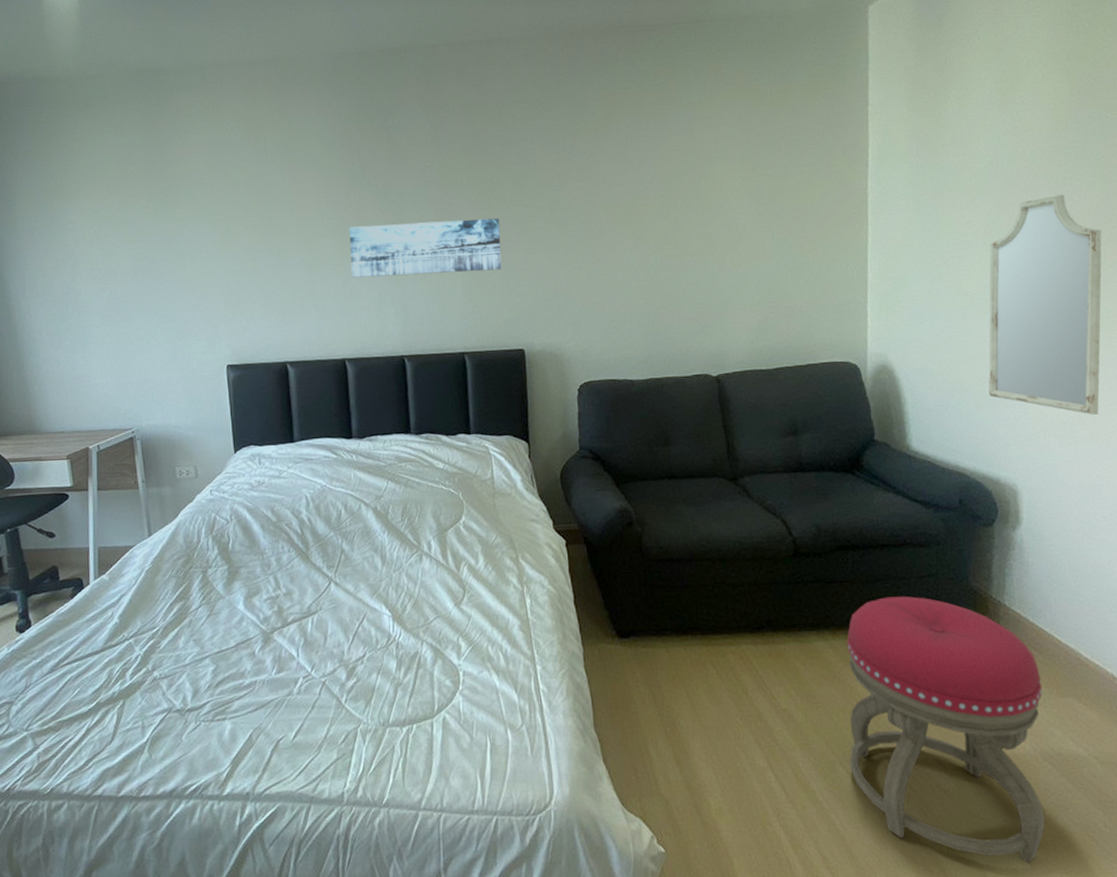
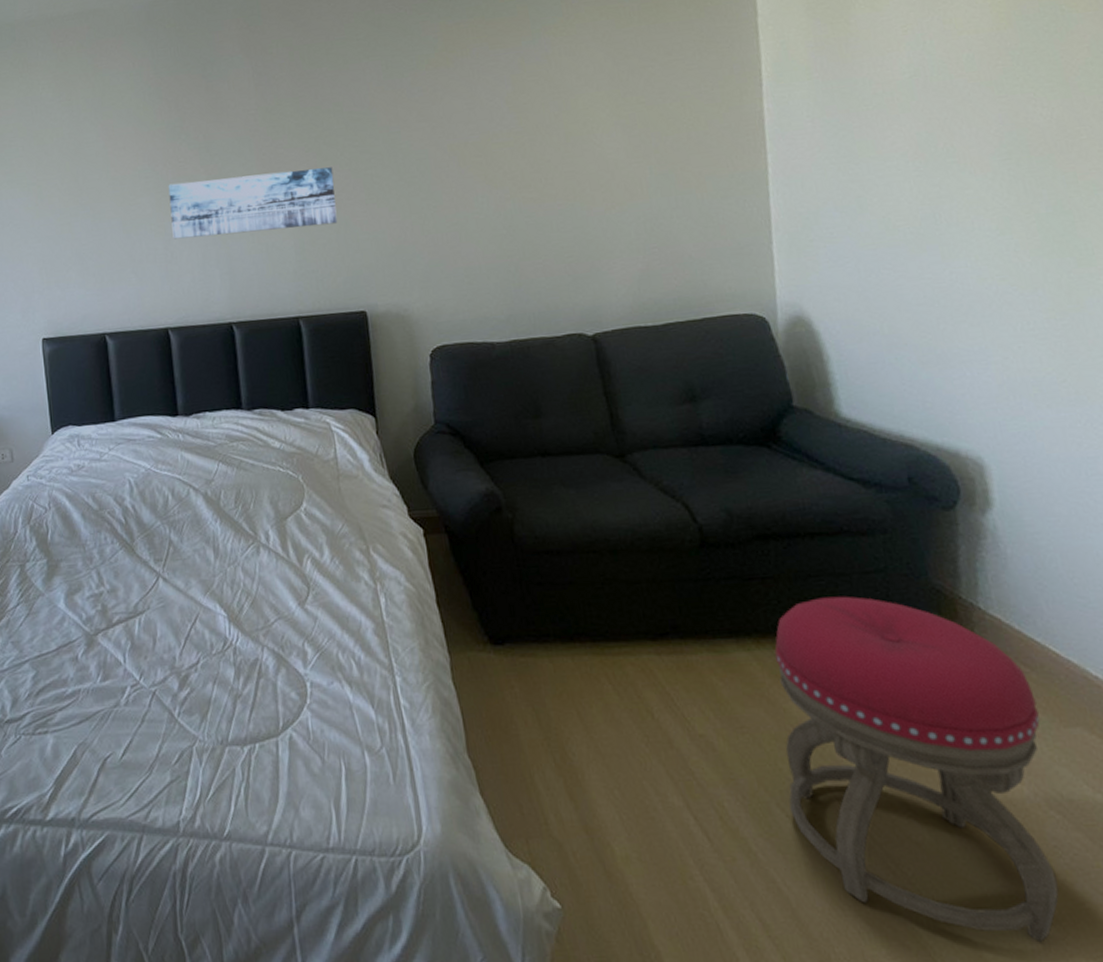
home mirror: present [988,194,1102,415] -> none [923,105,1085,370]

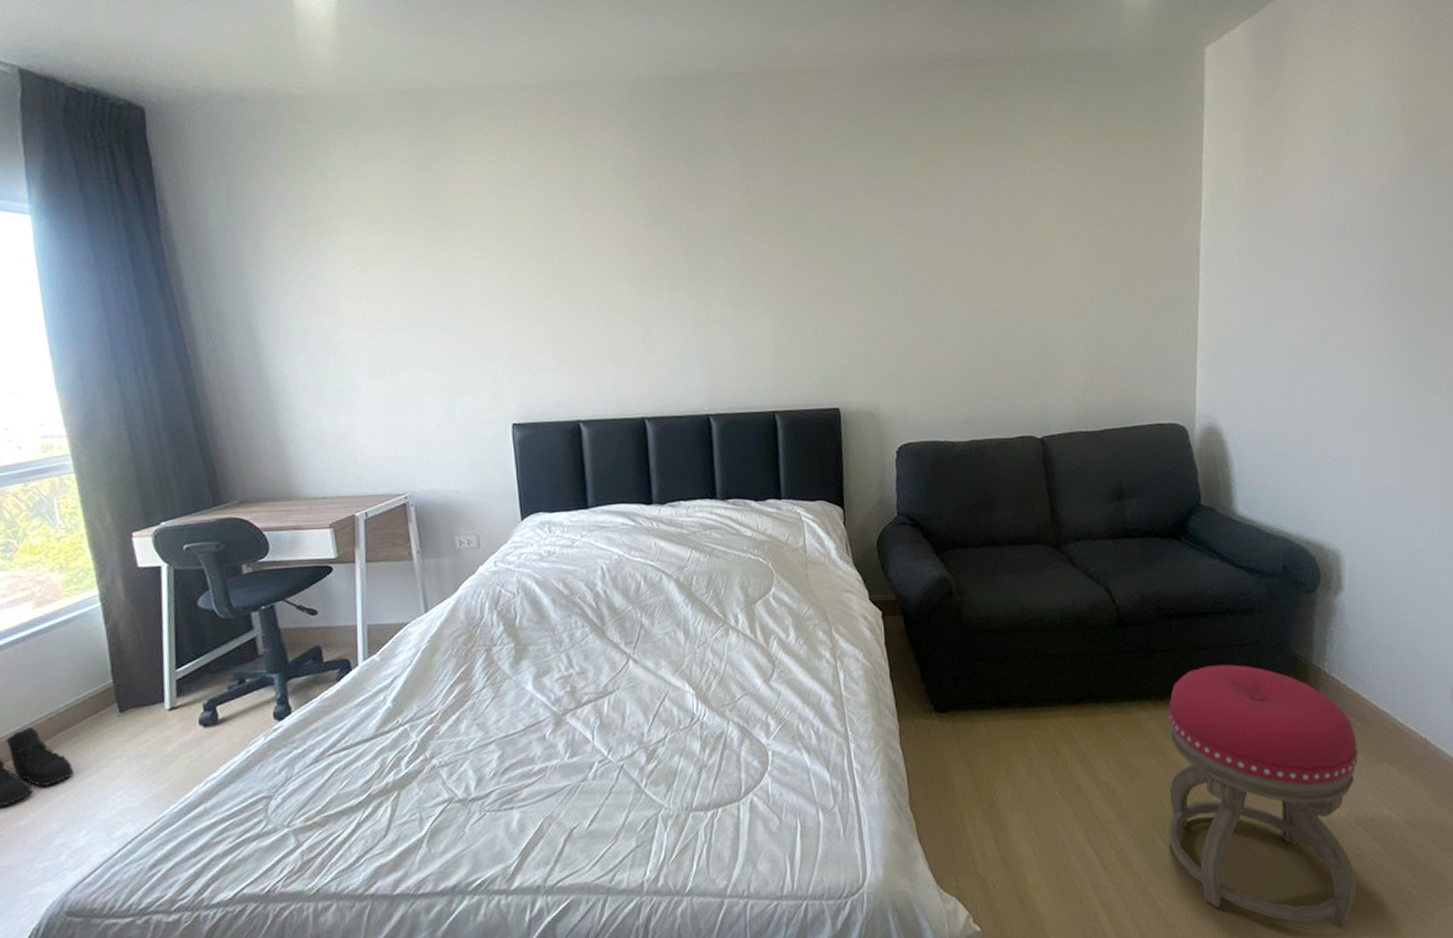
wall art: present [168,167,338,239] -> none [648,266,816,329]

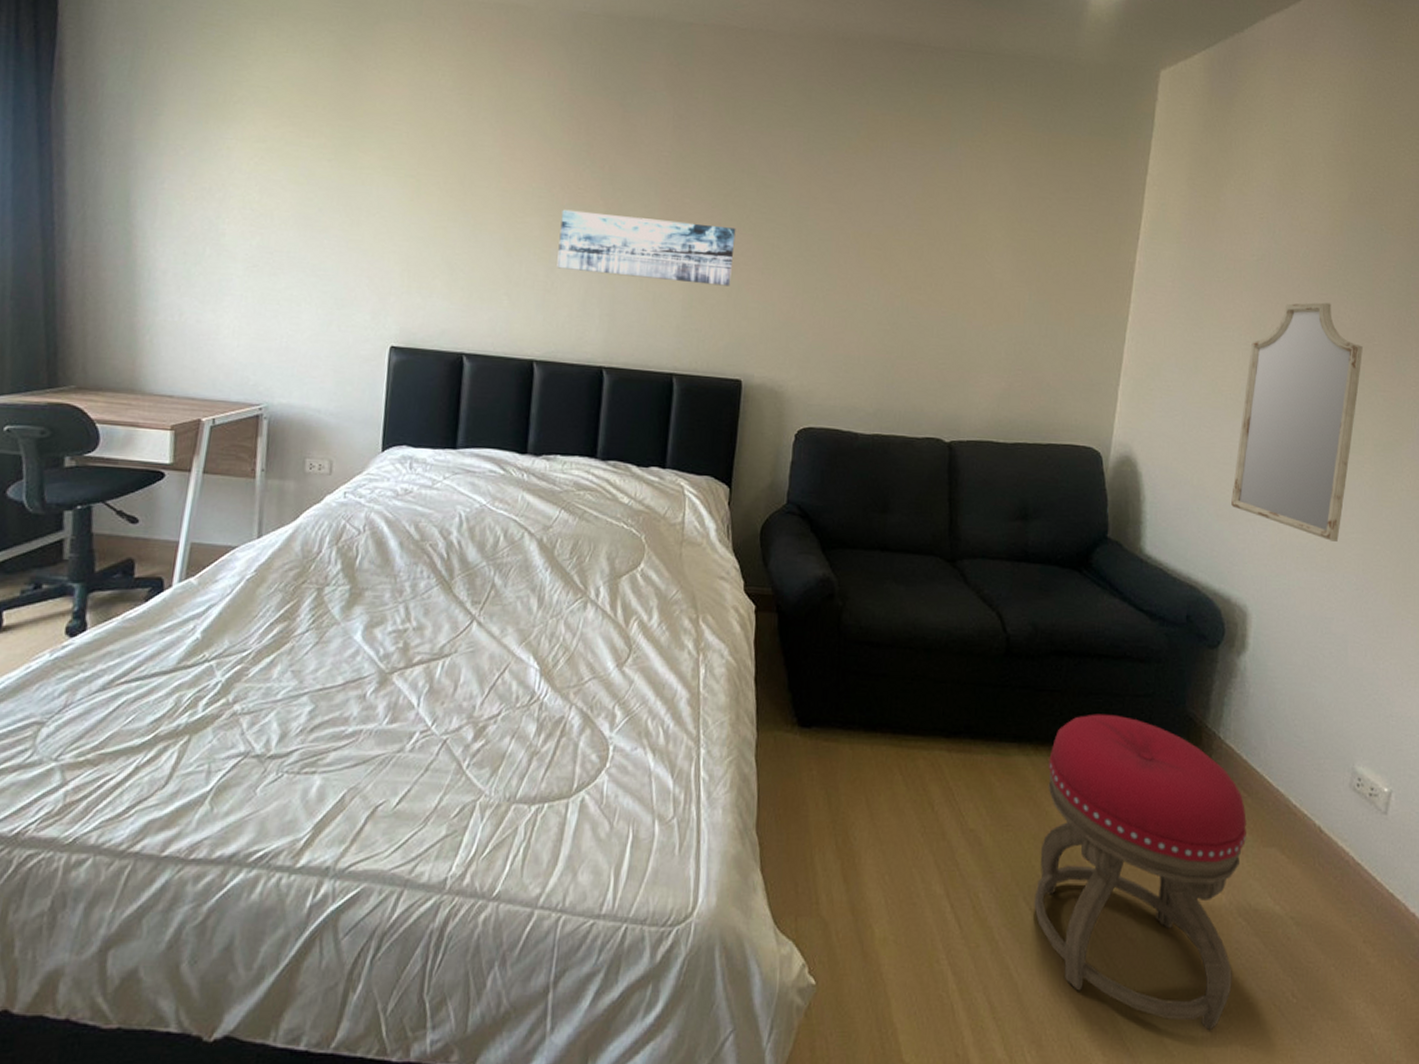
wall art: none [648,266,816,329] -> present [557,209,736,286]
home mirror: none [1315,252,1431,479] -> present [1231,302,1363,542]

